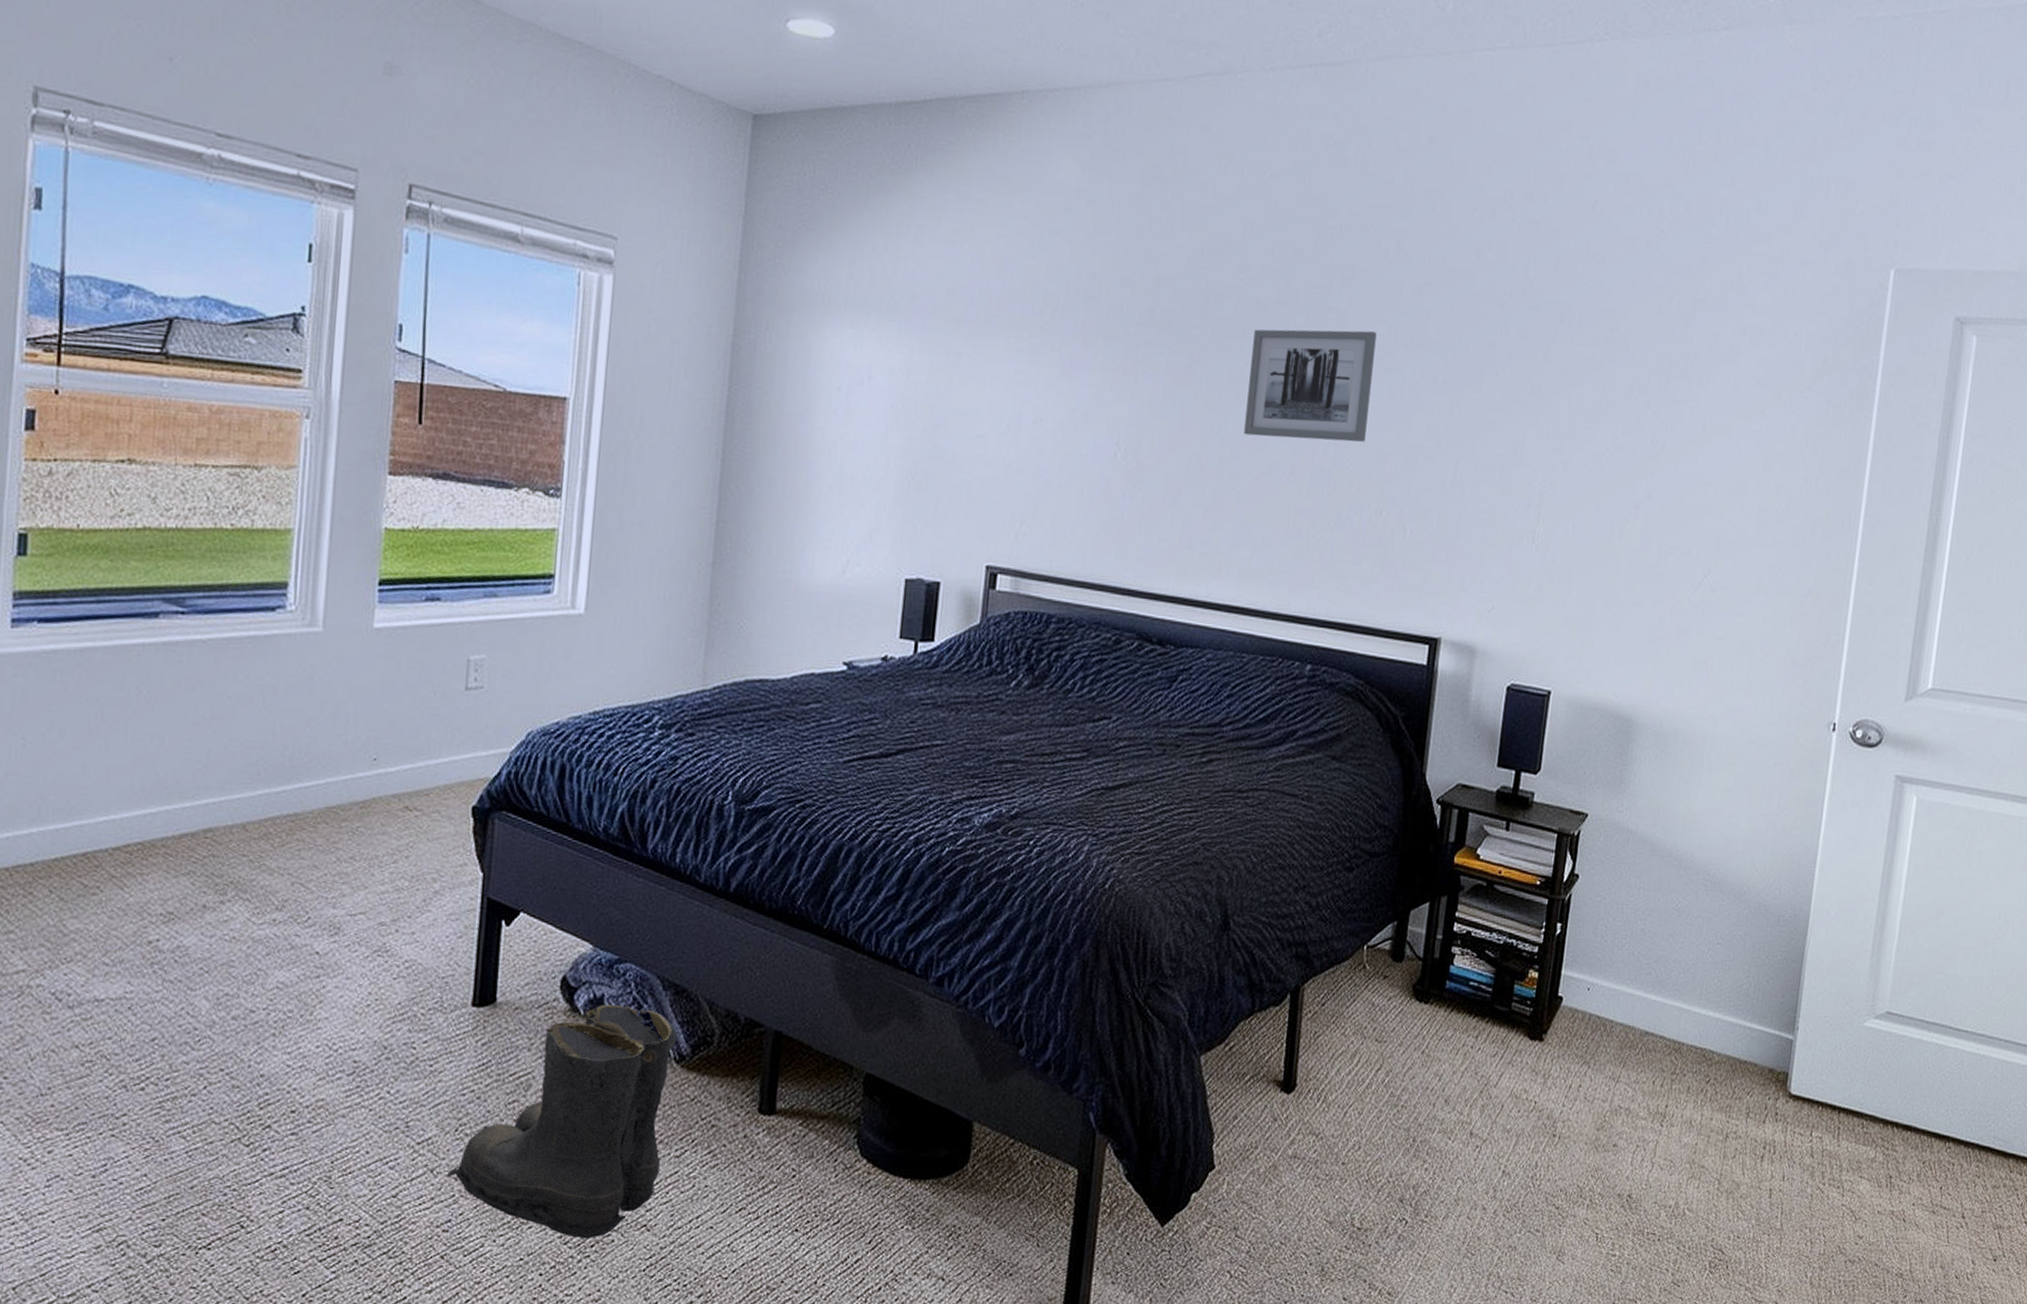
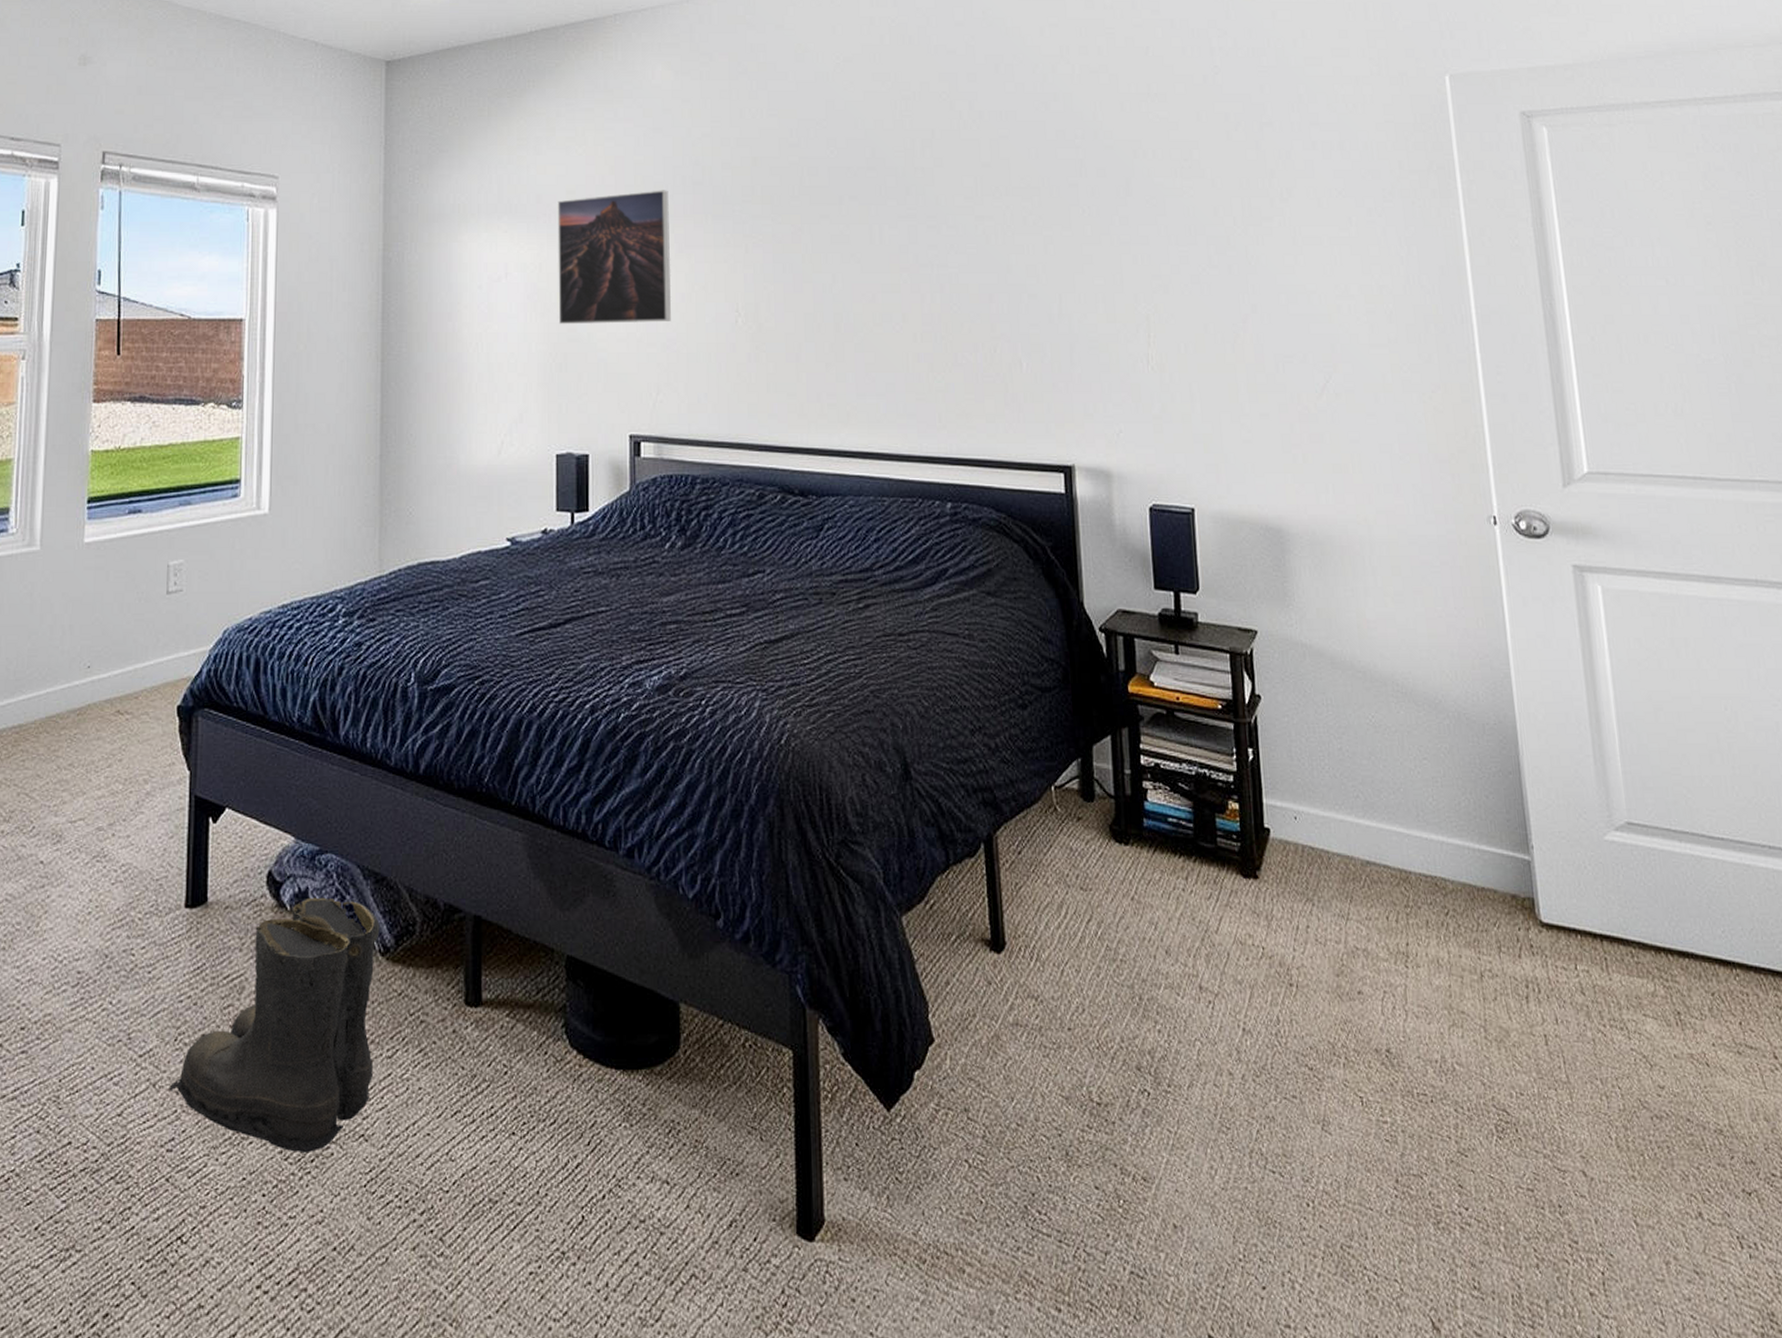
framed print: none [922,300,1059,448] -> present [557,190,671,325]
wall art: present [1244,329,1377,442] -> none [849,185,969,291]

